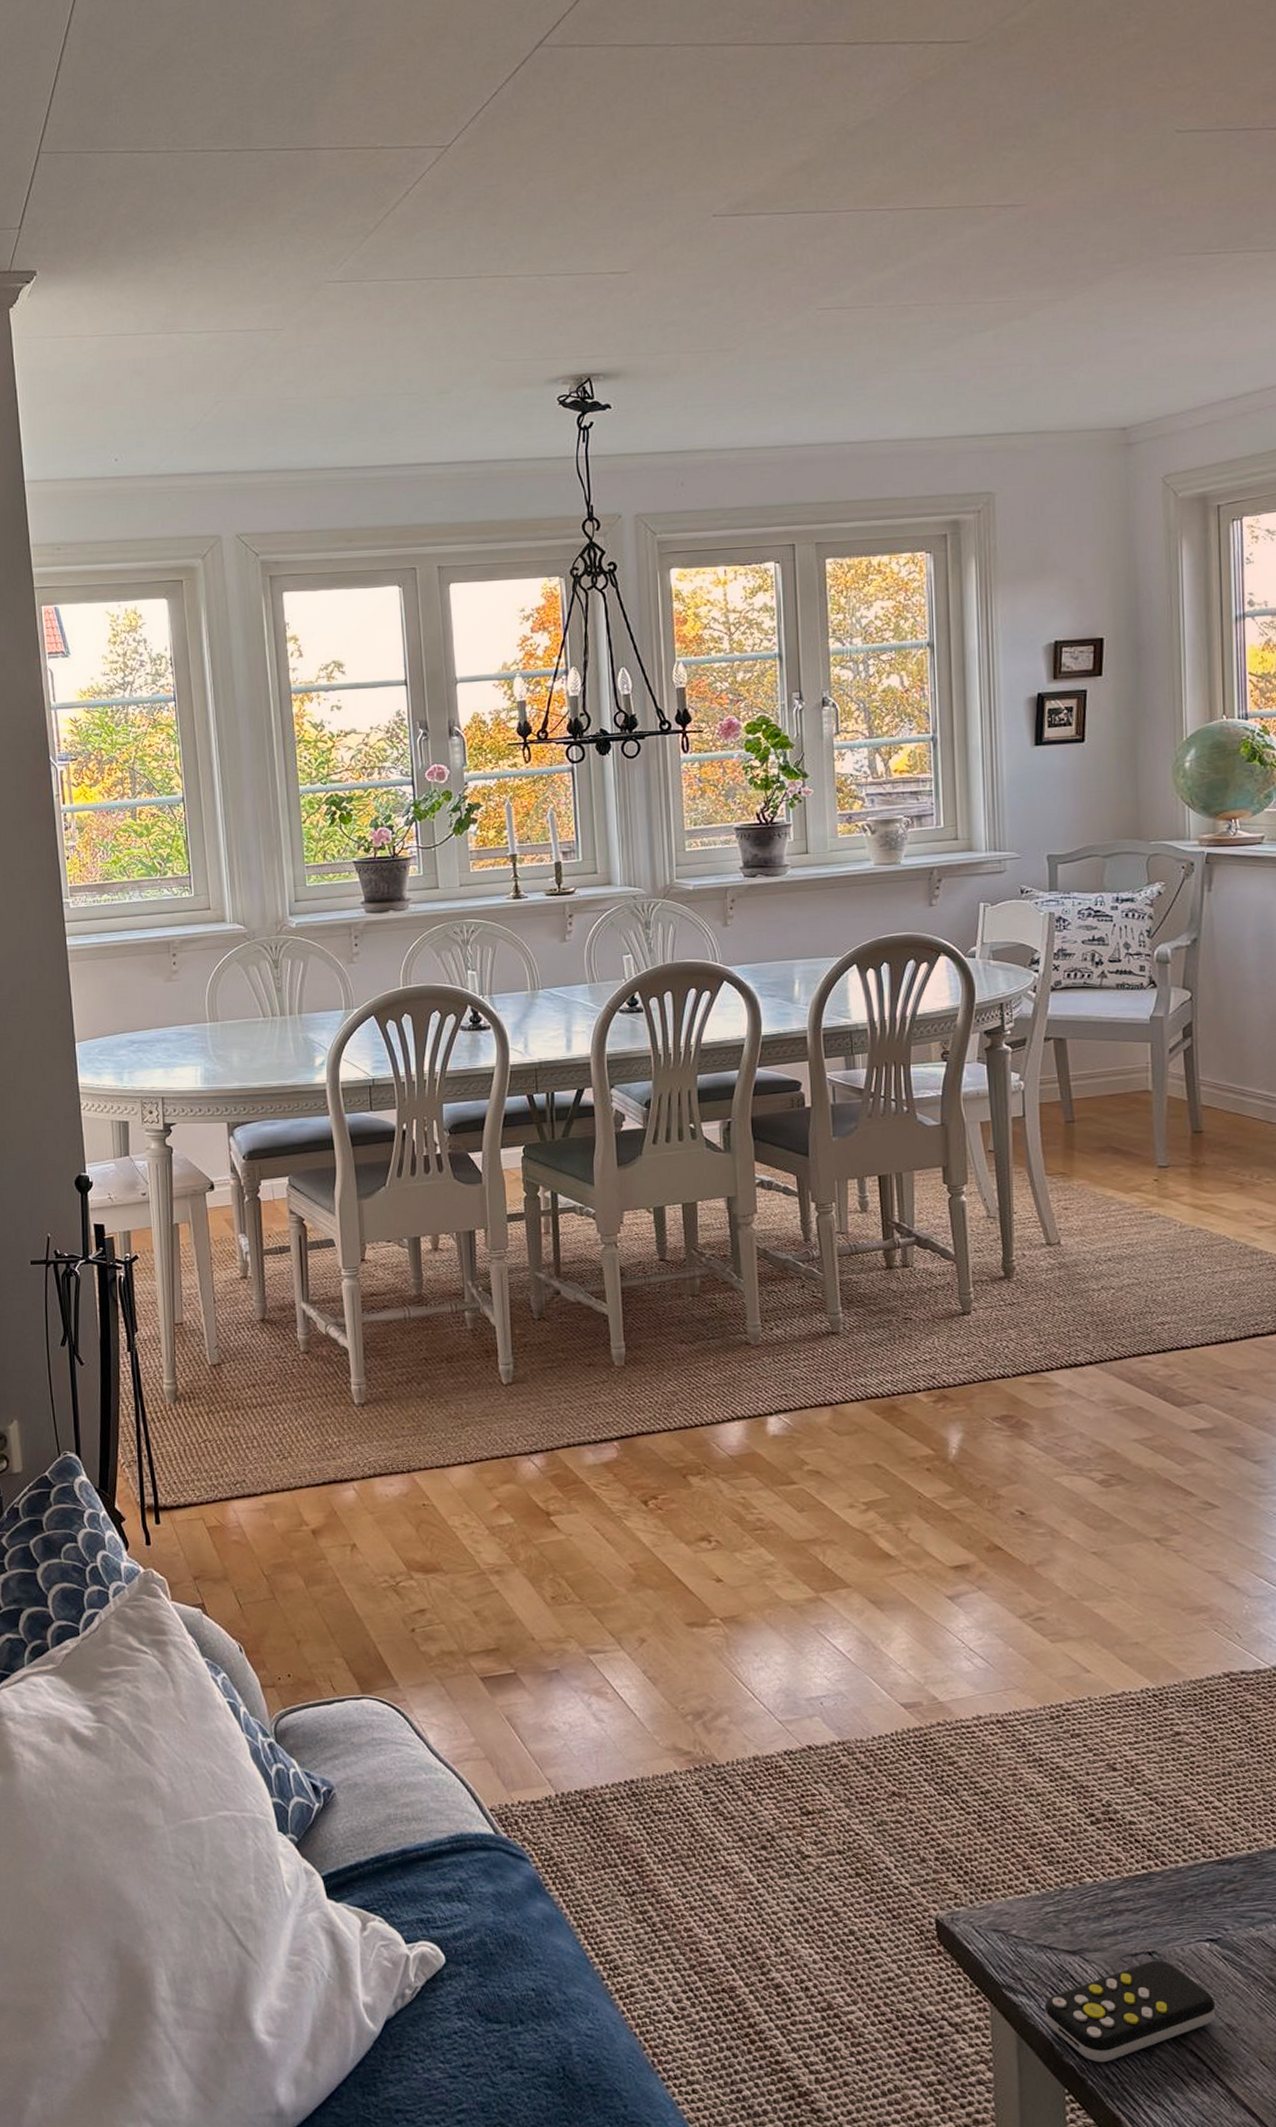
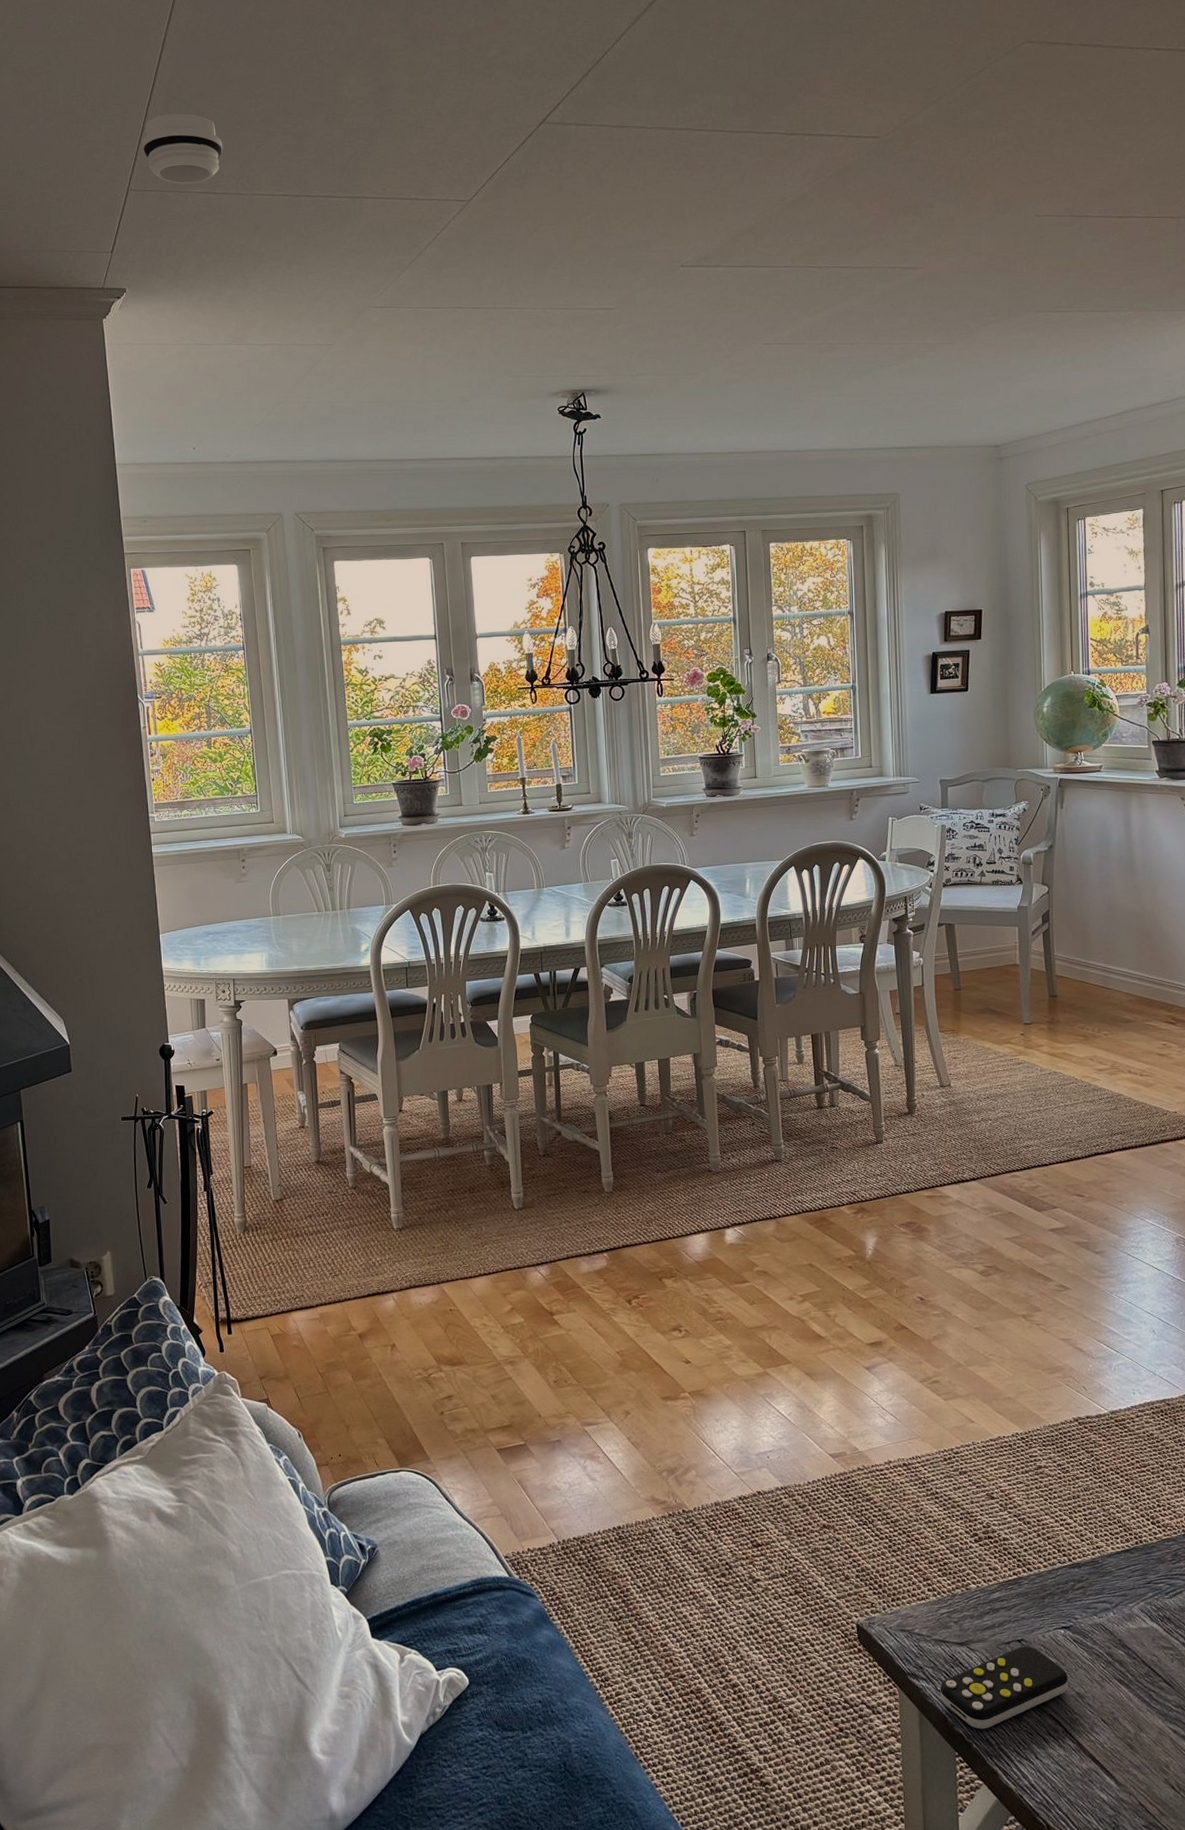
smoke detector: none [55,57,151,143] -> present [142,113,223,184]

